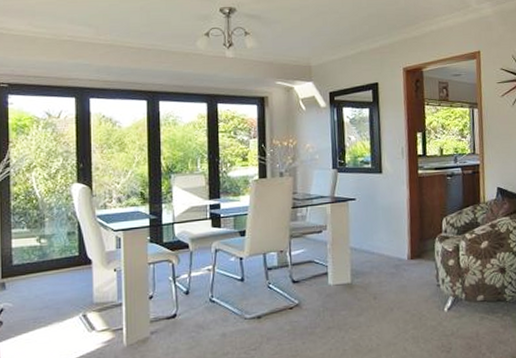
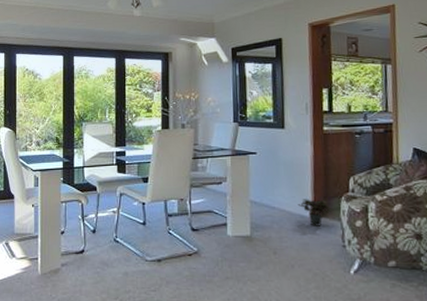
potted plant: none [395,242,429,269] -> present [297,199,334,226]

